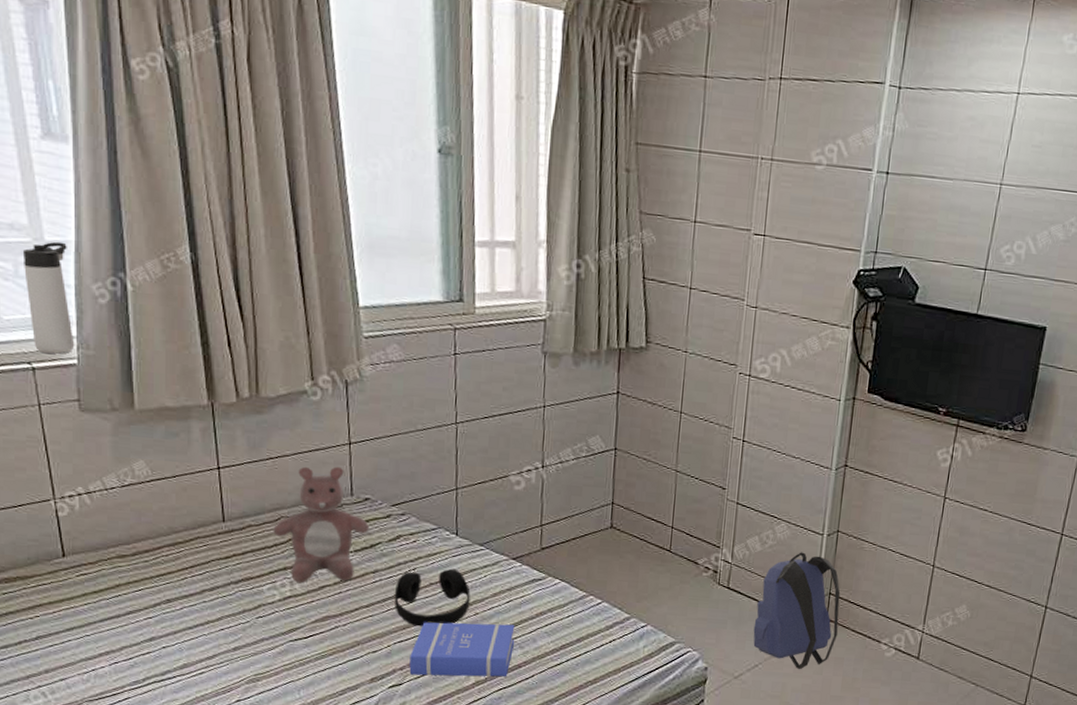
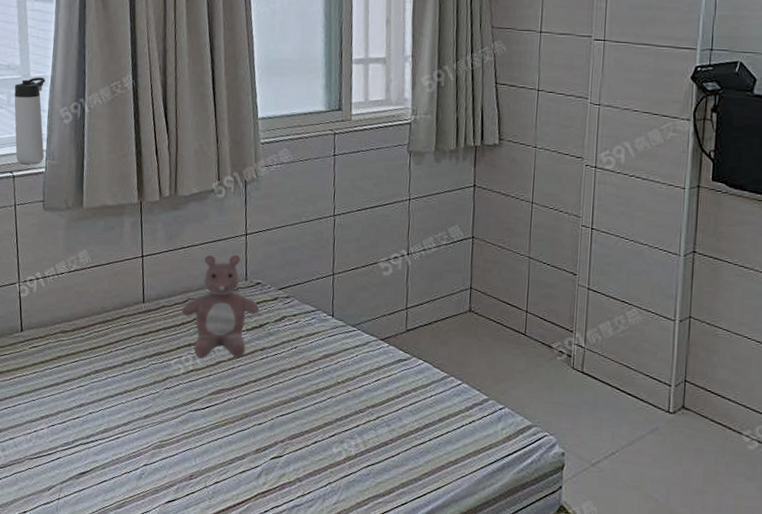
headphones: present [394,568,470,627] -> none [278,347,344,402]
book: present [409,622,515,677] -> none [289,397,382,454]
backpack: present [753,552,841,669] -> none [609,337,697,459]

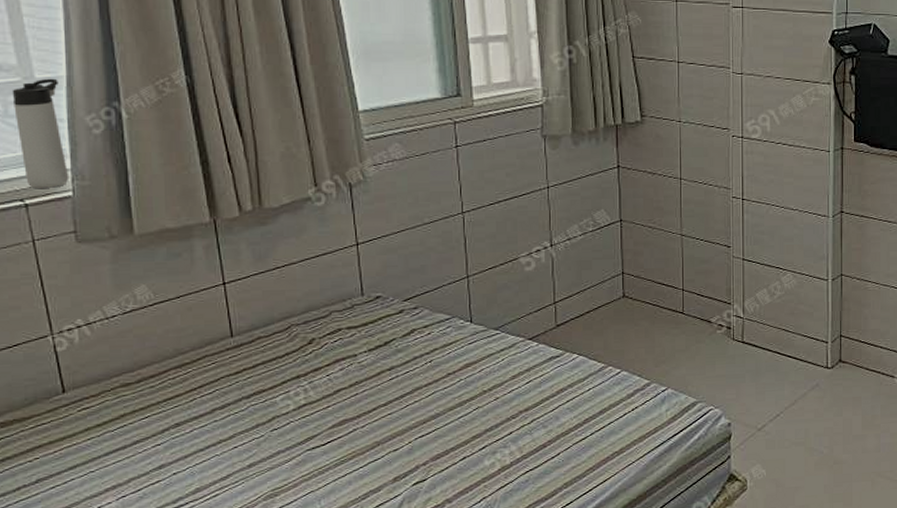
stuffed animal: present [181,254,260,359] -> none [284,268,383,390]

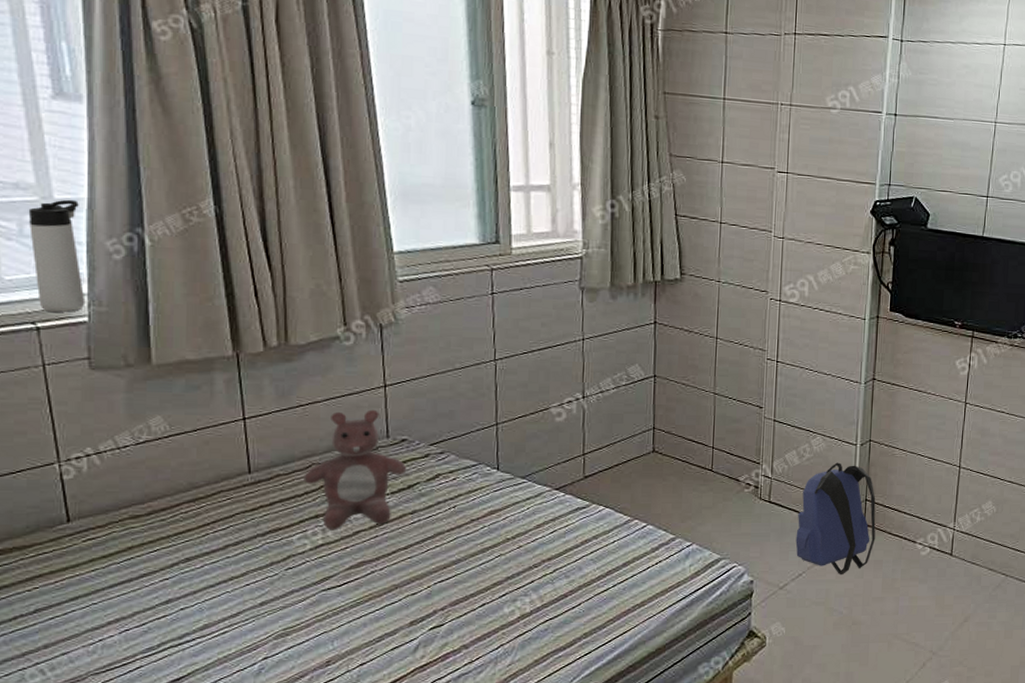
stuffed animal: none [284,268,383,390] -> present [303,409,407,530]
backpack: none [771,299,853,413] -> present [795,462,876,574]

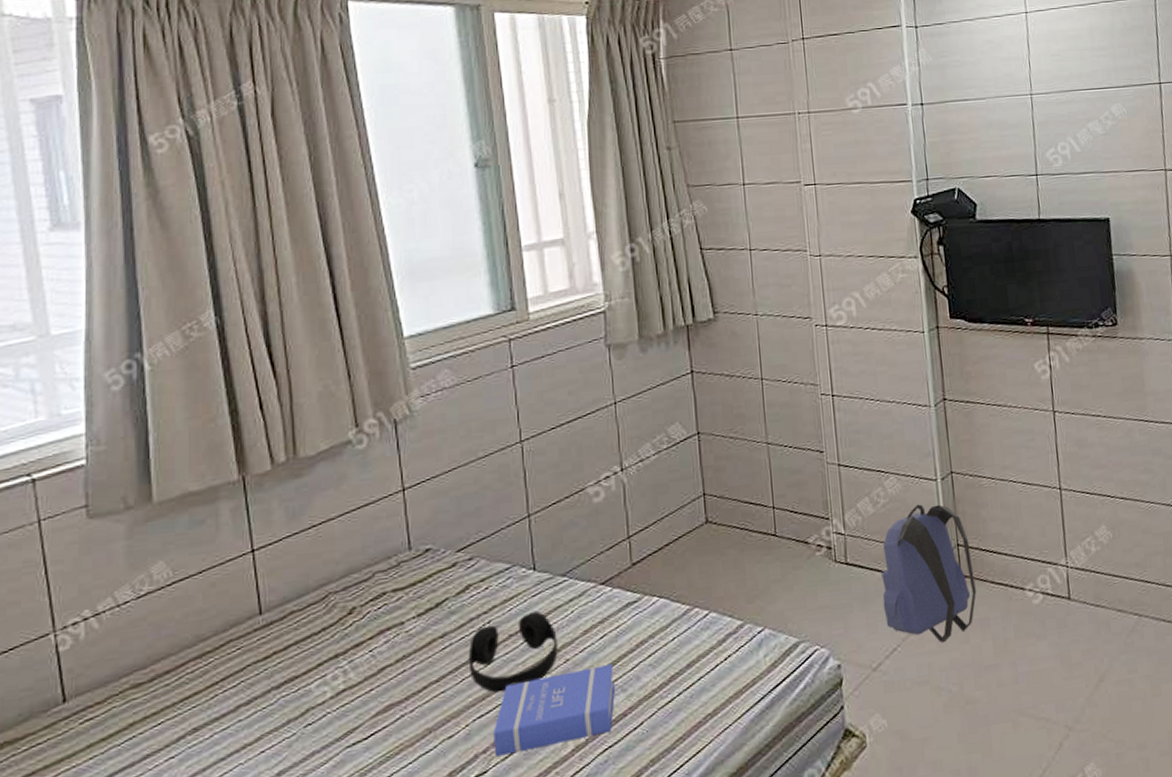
thermos bottle: present [28,199,86,313] -> none [25,333,83,461]
stuffed animal: present [303,409,407,530] -> none [320,519,433,671]
headphones: none [433,503,513,565] -> present [468,610,558,693]
book: none [451,555,560,614] -> present [493,664,615,757]

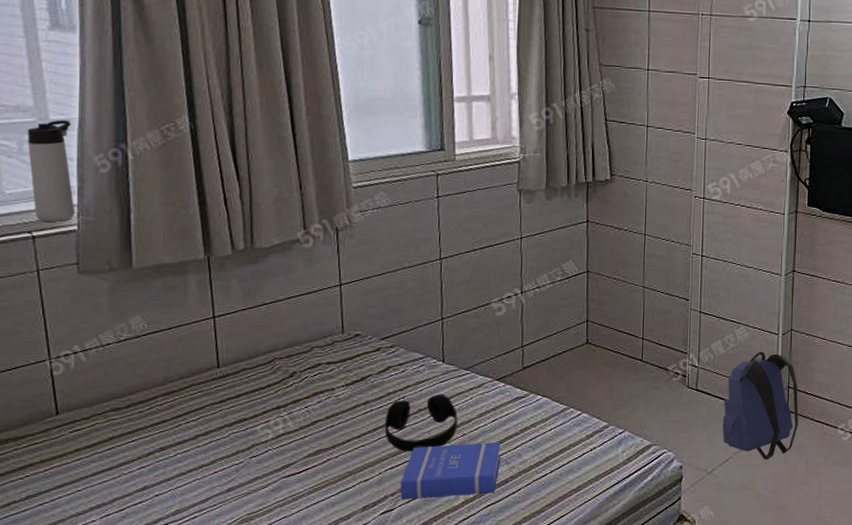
thermos bottle: none [25,333,83,461] -> present [27,119,76,223]

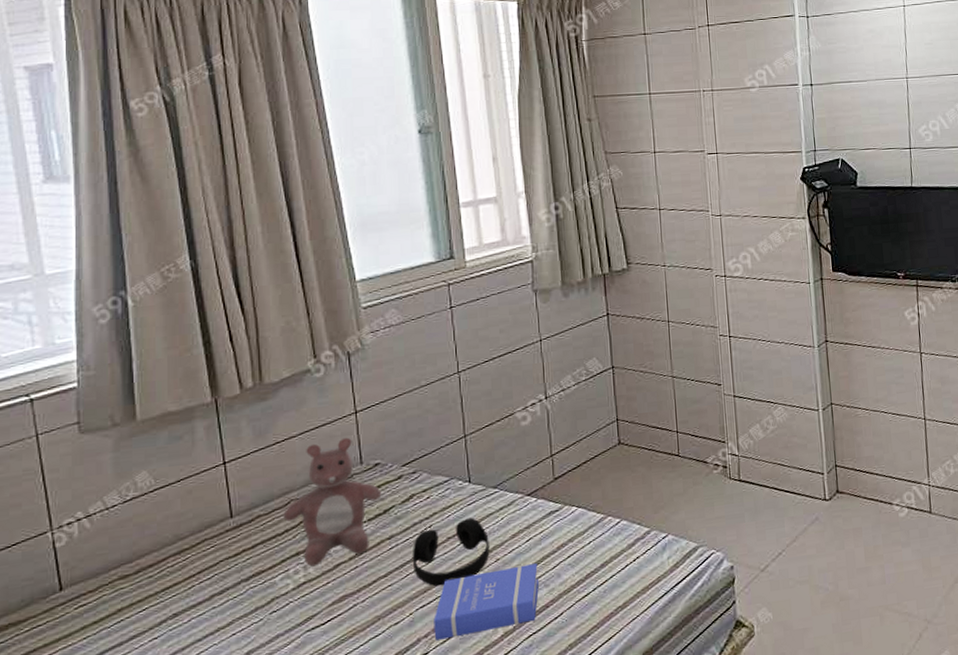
thermos bottle: present [27,119,76,223] -> none [22,273,75,383]
stuffed animal: none [267,307,360,421] -> present [283,437,382,567]
backpack: present [722,351,799,460] -> none [770,430,852,548]

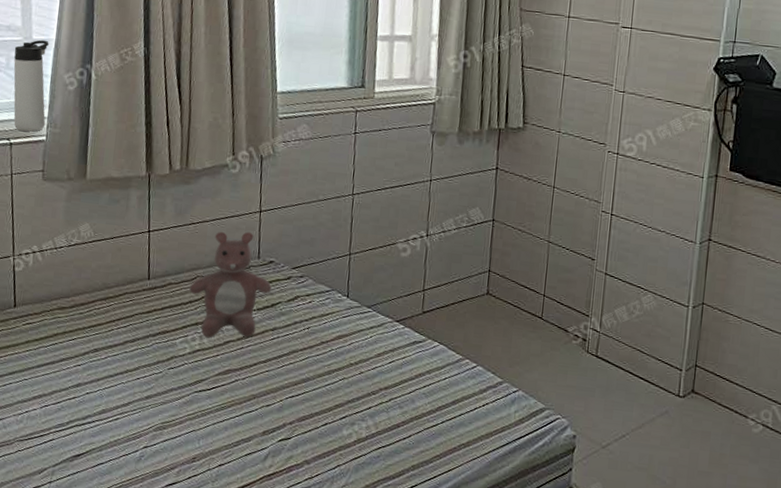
thermos bottle: none [22,273,75,383] -> present [13,39,49,132]
headphones: present [412,517,490,587] -> none [288,328,357,384]
book: present [433,563,539,641] -> none [298,379,396,436]

